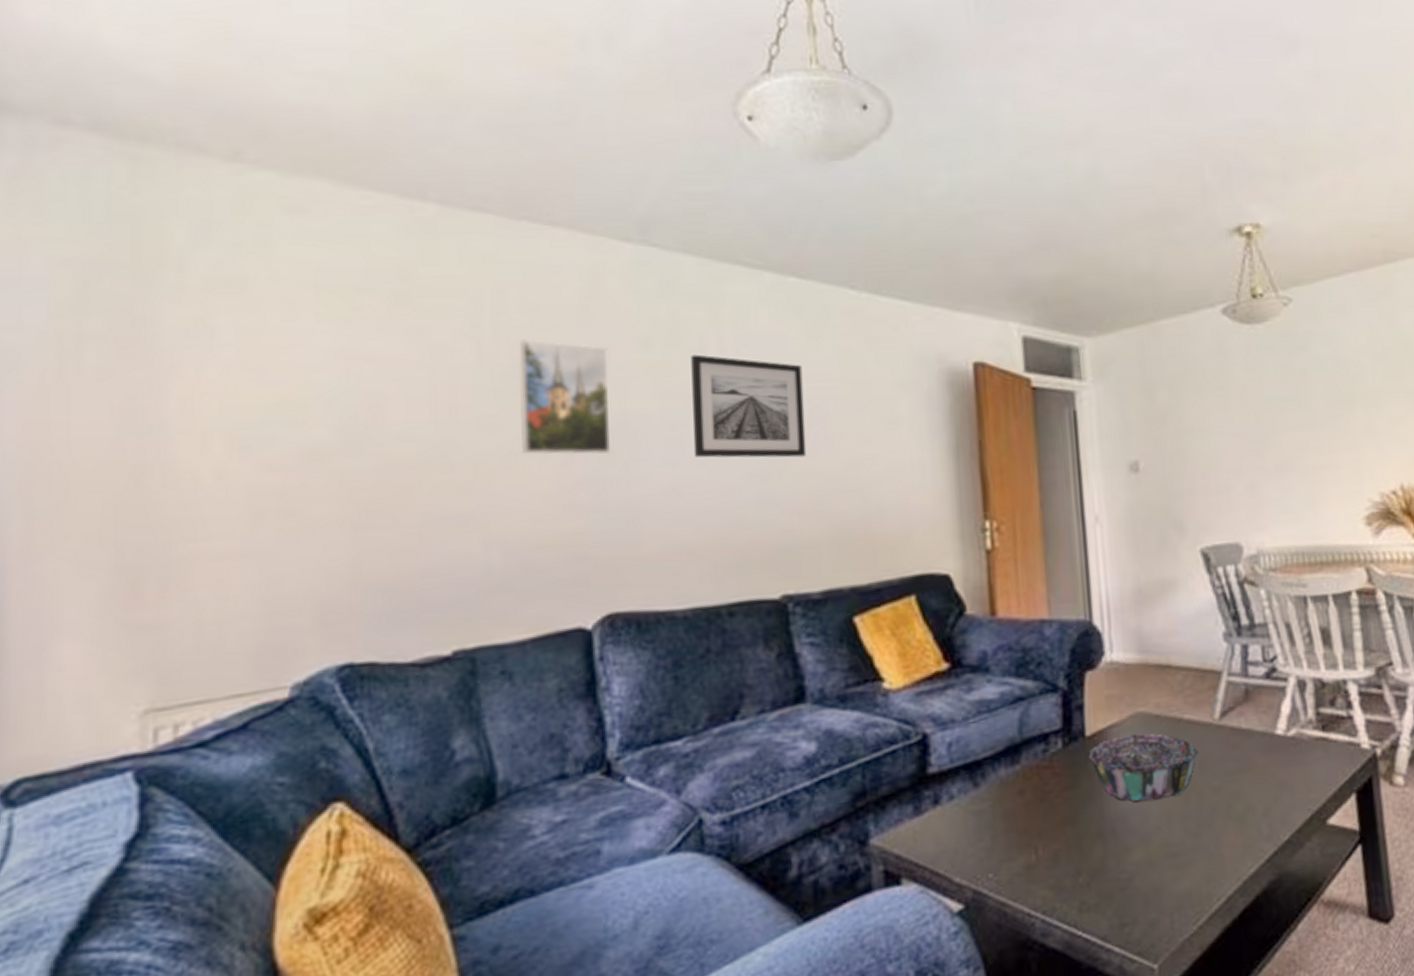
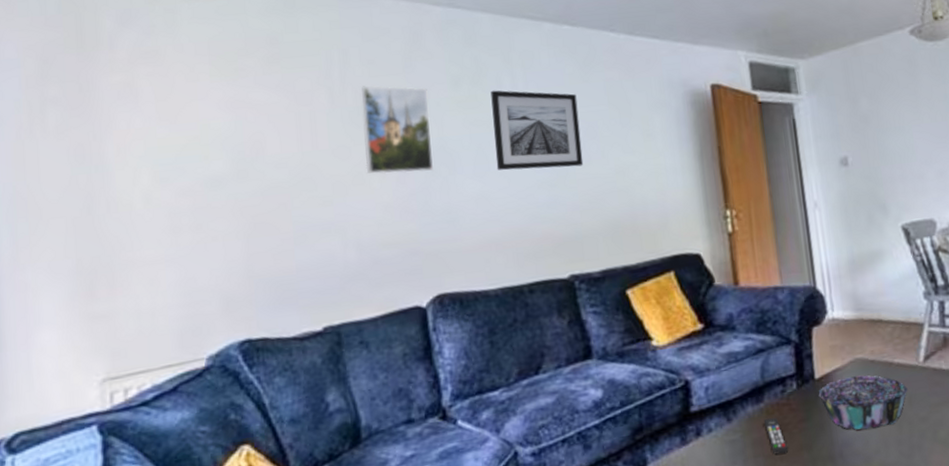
remote control: none [1020,783,1047,830] -> present [764,418,788,455]

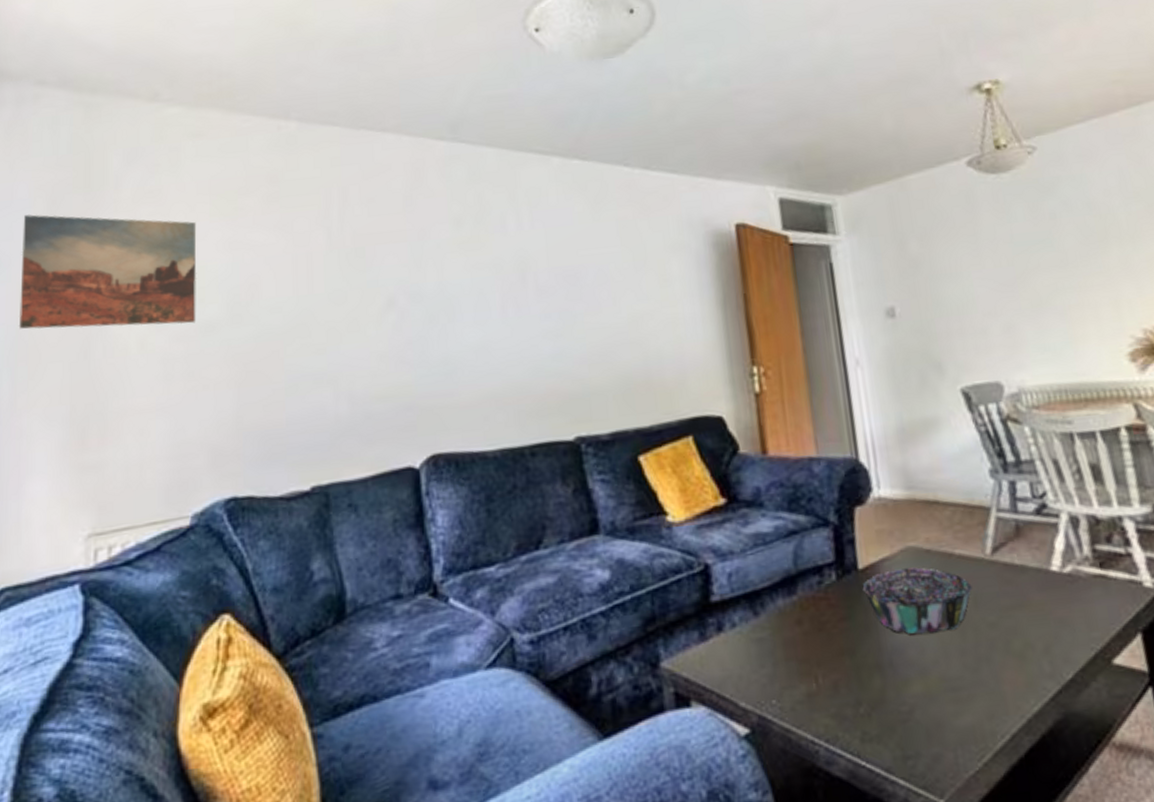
wall art: none [13,74,202,187] -> present [18,214,197,329]
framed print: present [362,85,433,174] -> none [360,225,431,321]
wall art: present [491,90,584,170] -> none [494,230,593,318]
remote control: present [764,418,788,455] -> none [798,614,826,659]

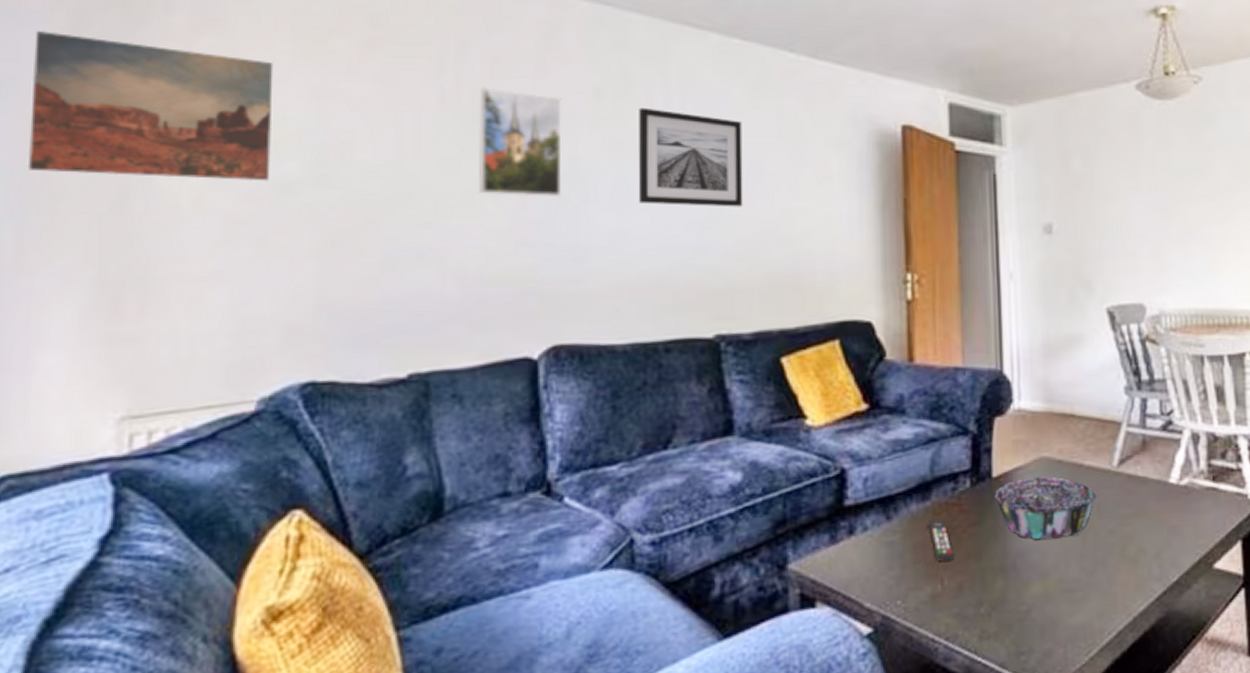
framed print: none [360,225,431,321] -> present [478,87,562,198]
wall art: none [494,230,593,318] -> present [638,107,743,207]
remote control: none [798,614,826,659] -> present [930,519,953,562]

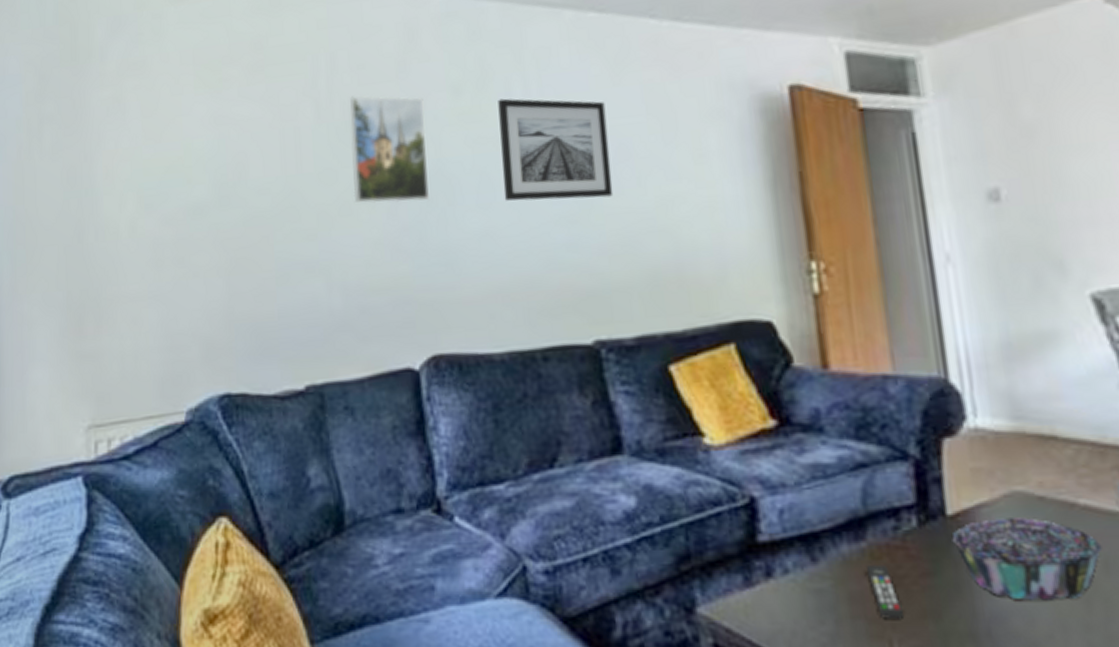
wall art: present [27,31,274,182] -> none [15,90,184,211]

